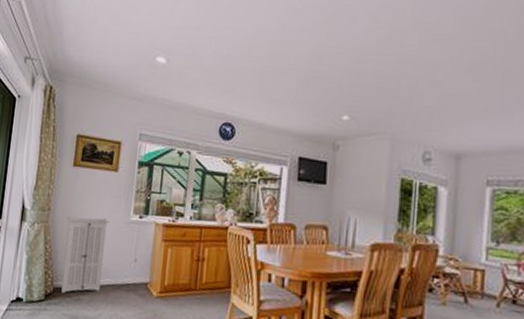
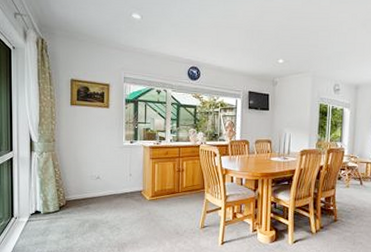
storage cabinet: present [61,217,109,294] -> none [70,145,106,205]

